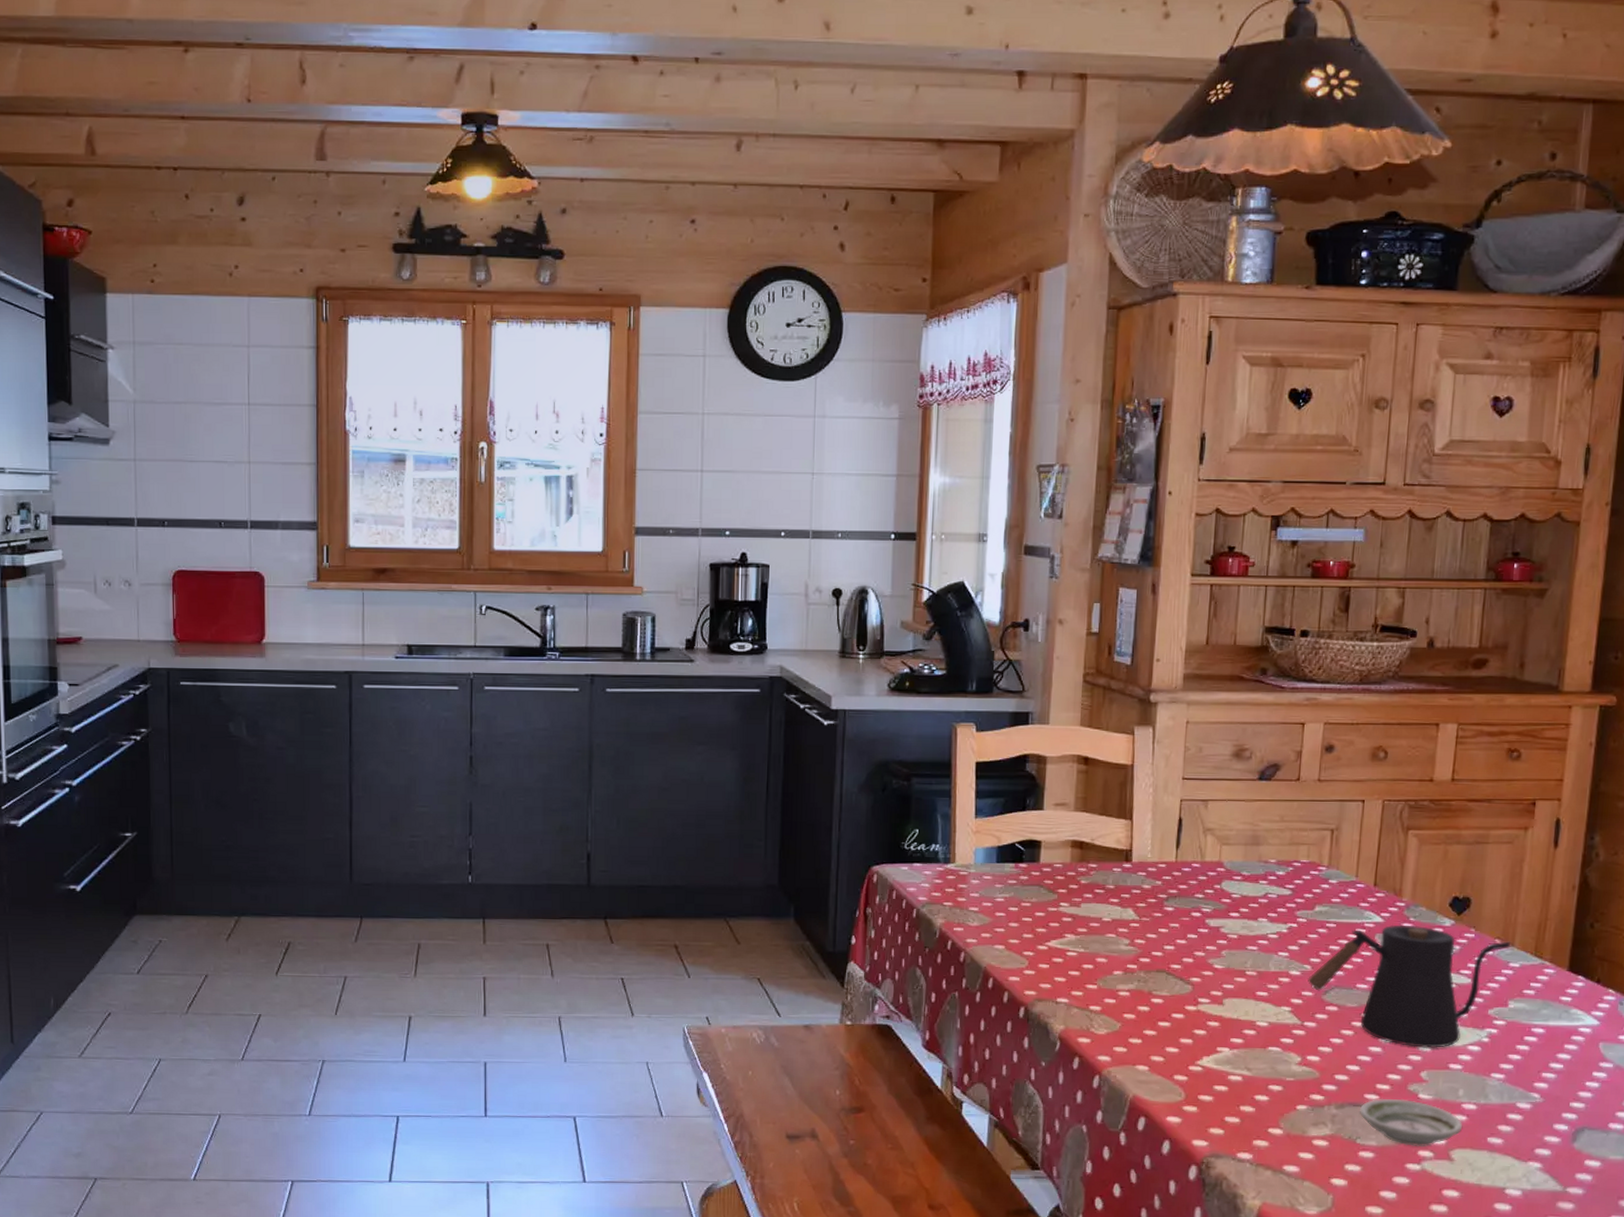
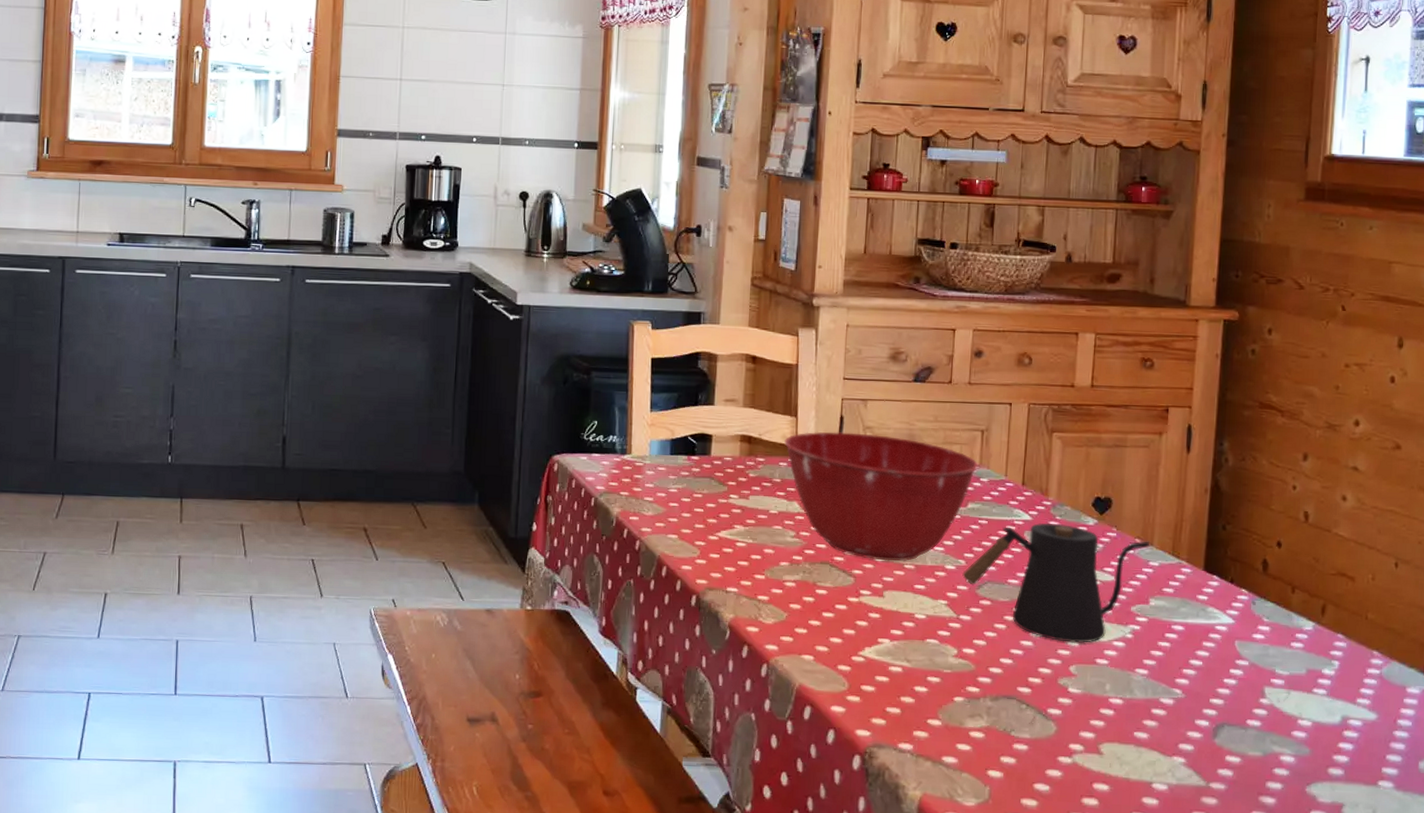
mixing bowl: none [1117,834,1327,968] -> present [783,431,978,561]
saucer: present [1359,1098,1463,1147] -> none [1013,691,1111,741]

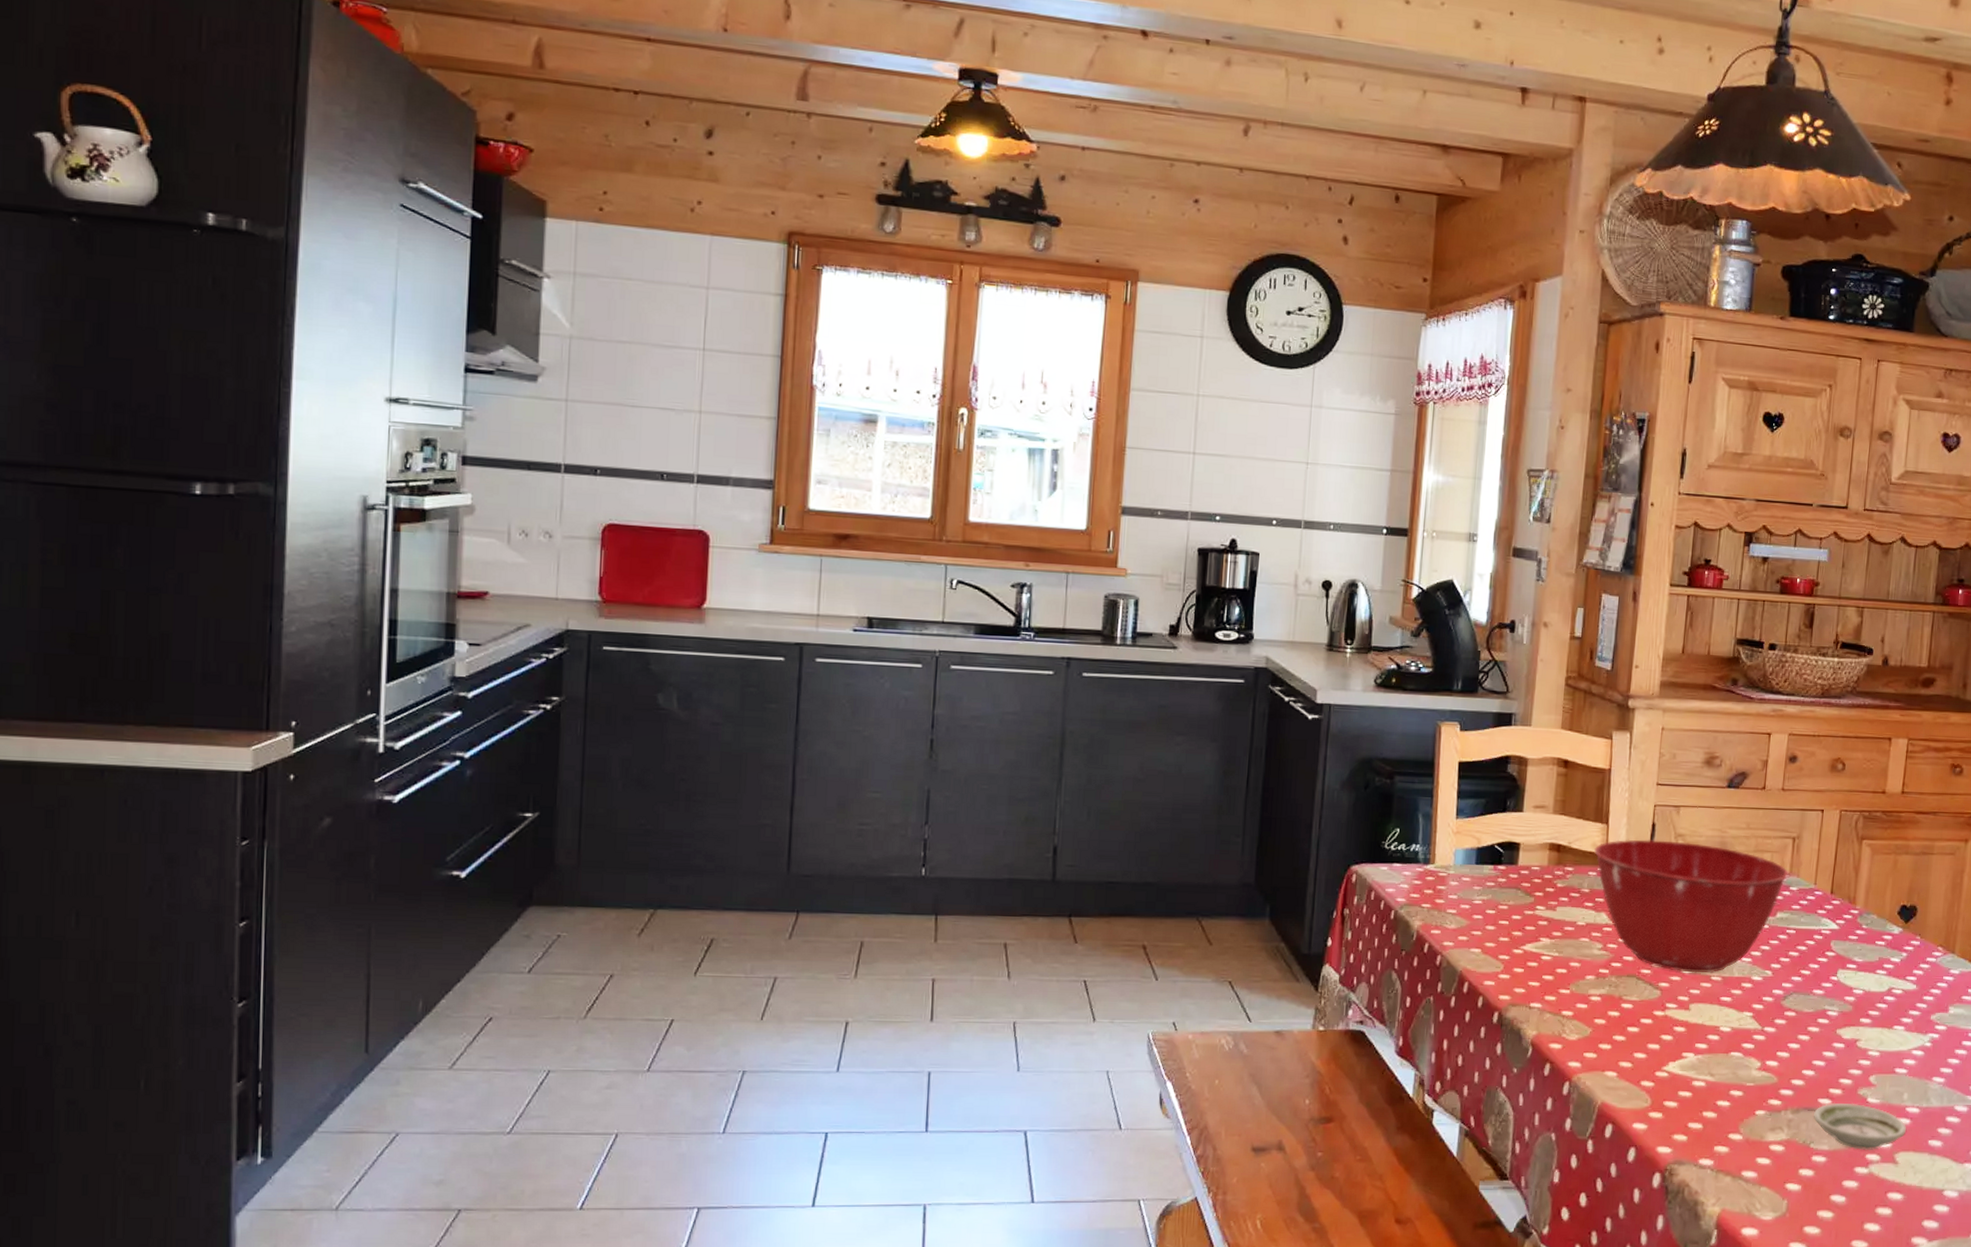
kettle: present [962,523,1153,643] -> none [1768,932,1954,1053]
saucer: none [1013,691,1111,741] -> present [1813,1102,1907,1151]

